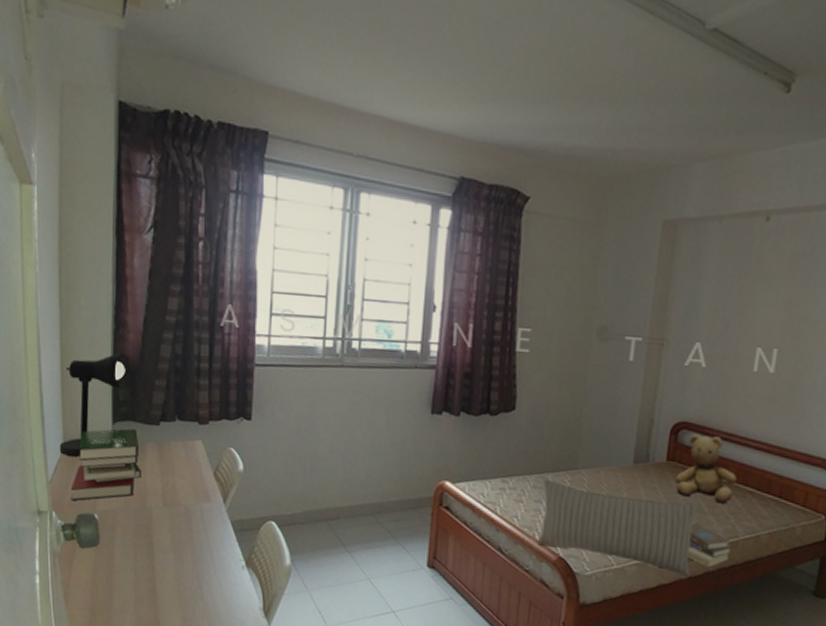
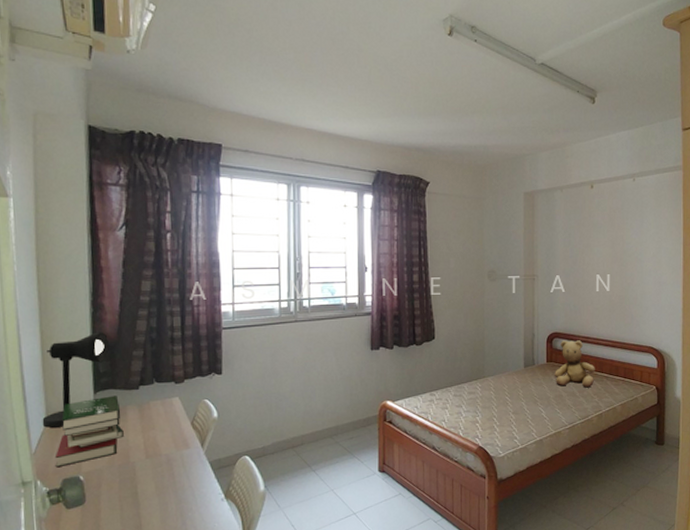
pillow: present [538,479,700,576] -> none [461,388,574,445]
books: present [687,523,731,568] -> none [569,405,598,436]

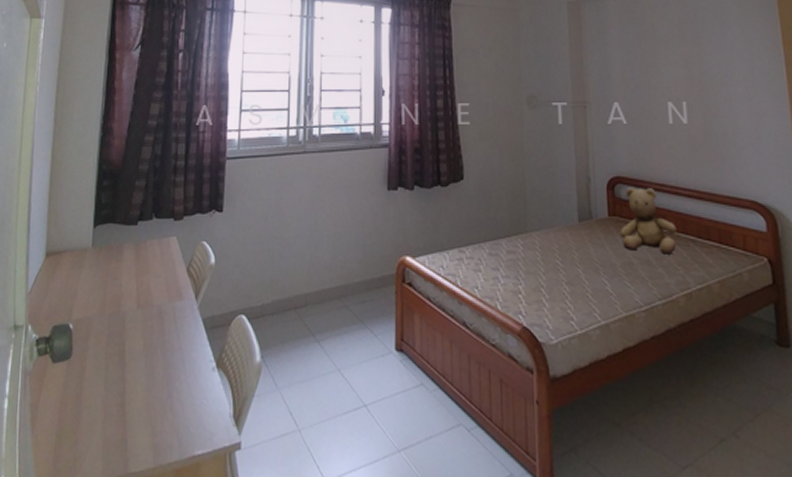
desk lamp: present [42,332,109,428] -> none [41,158,113,264]
books: present [55,396,124,468] -> none [47,231,118,312]

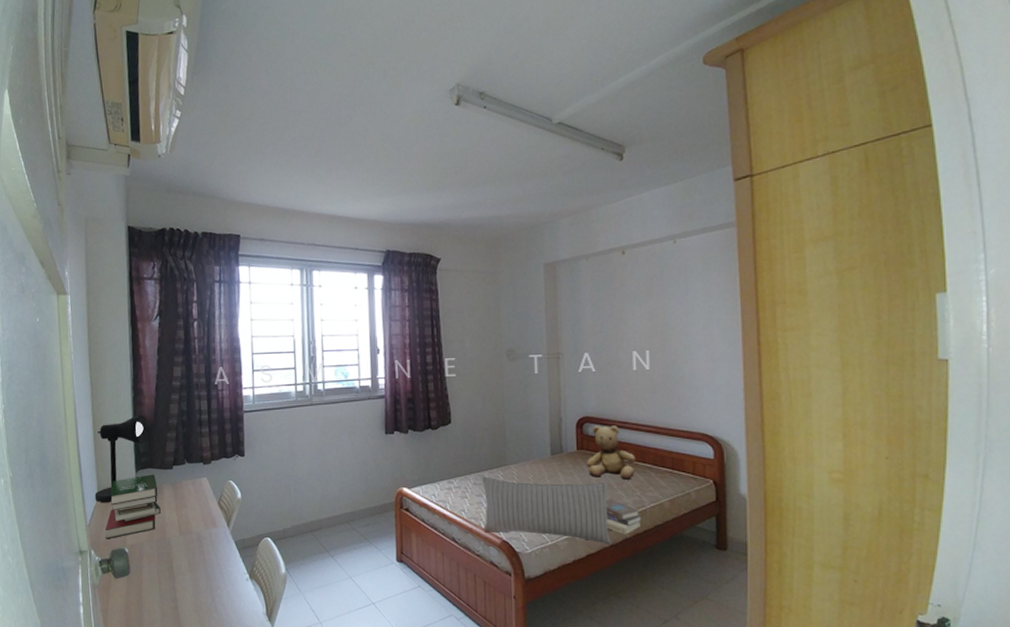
desk lamp: none [41,158,113,264] -> present [95,415,147,502]
books: none [47,231,118,312] -> present [105,474,161,539]
pillow: none [497,245,654,336] -> present [481,476,613,544]
books: none [644,277,687,324] -> present [606,498,642,535]

